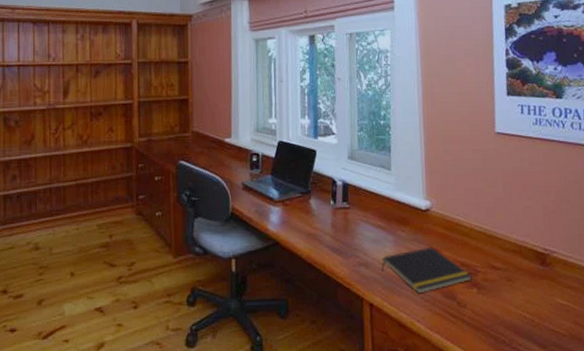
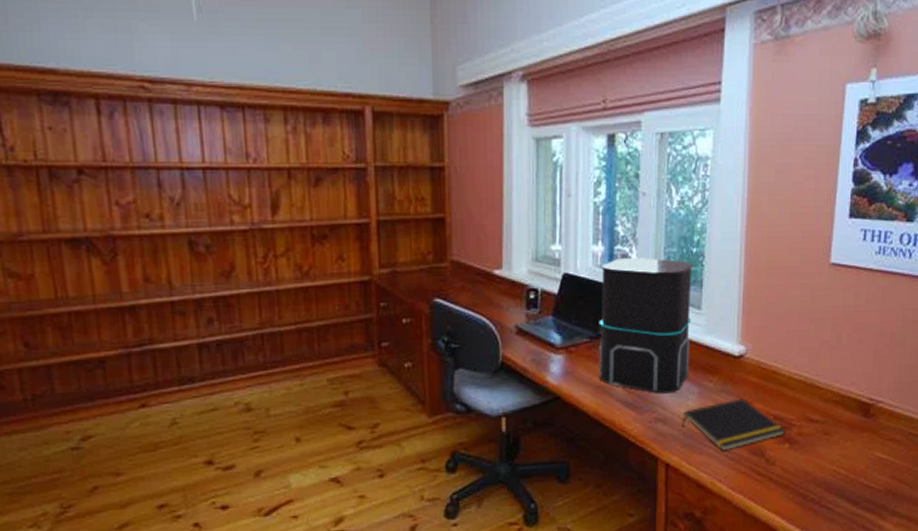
speaker: none [308,129,384,242] -> present [599,258,694,394]

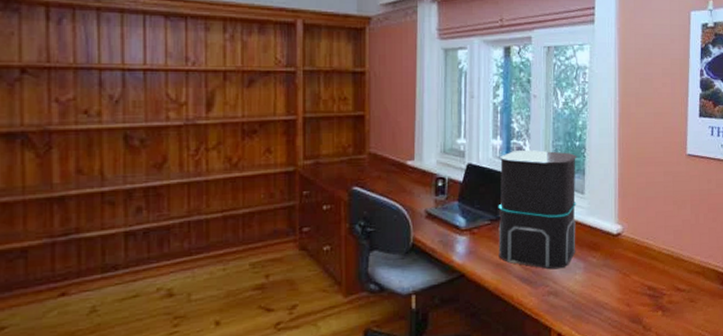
notepad: present [682,398,785,451] -> none [571,271,658,320]

